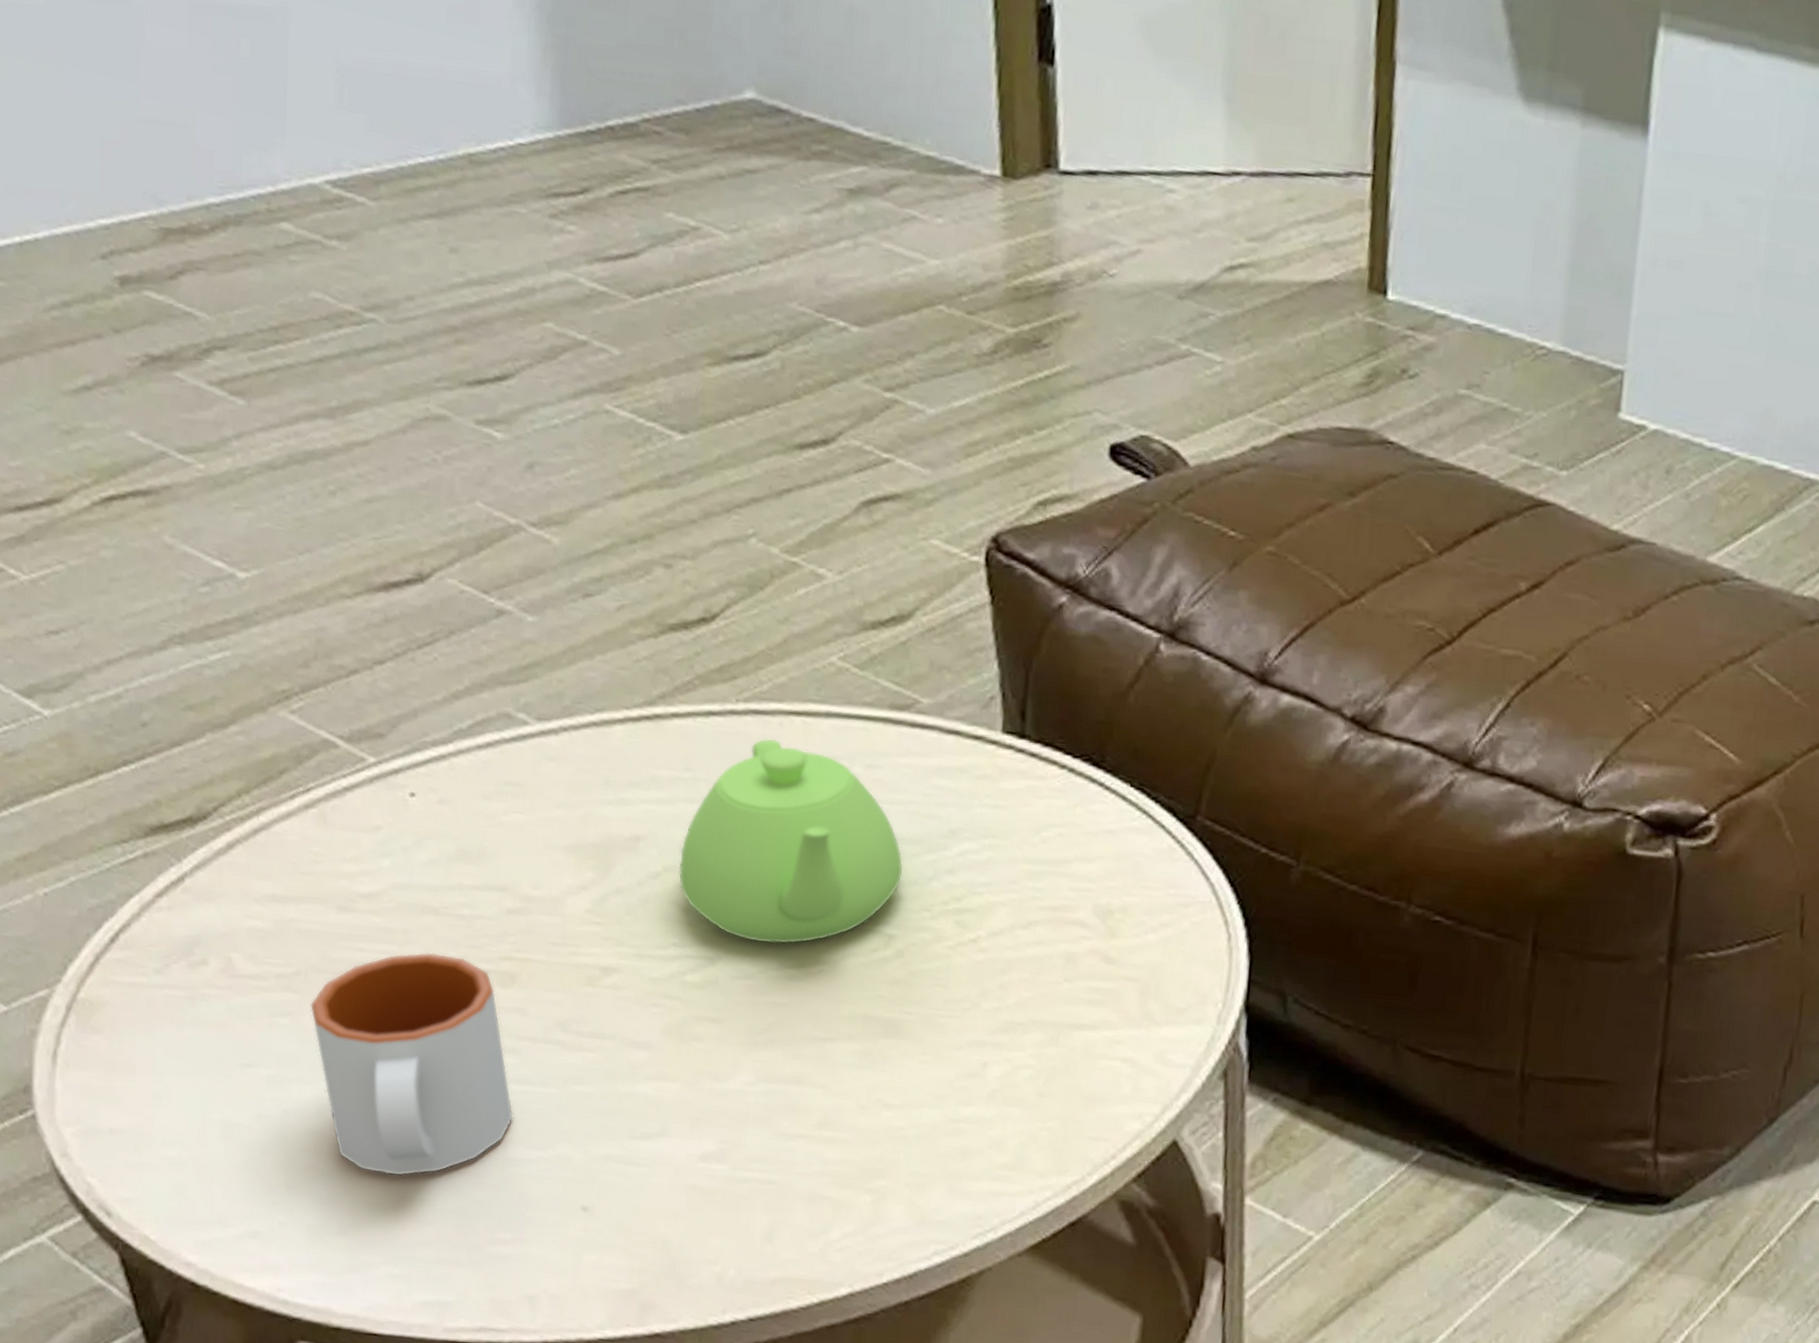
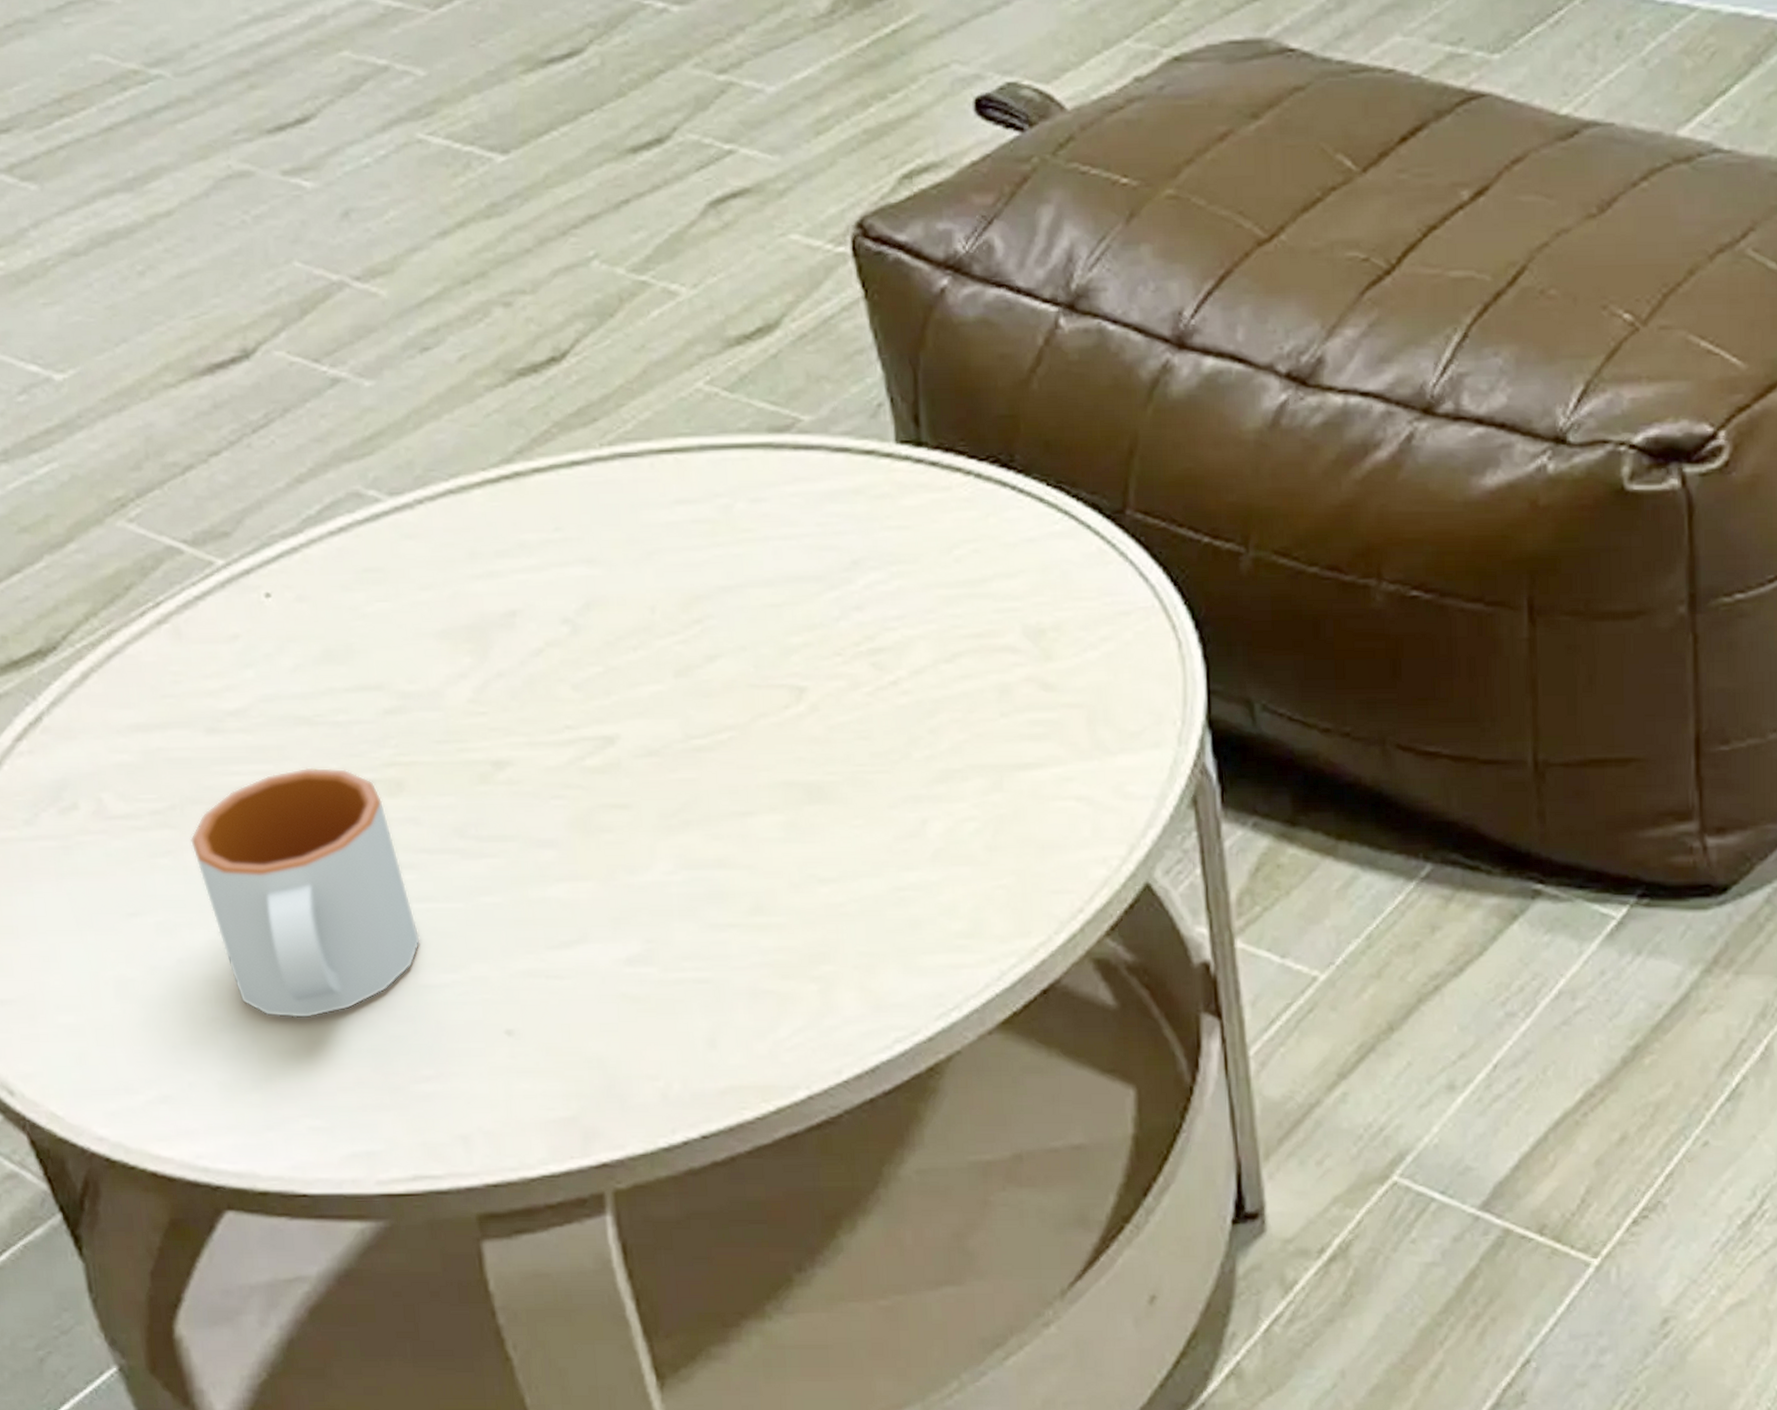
teapot: present [678,738,904,945] -> none [561,483,807,713]

